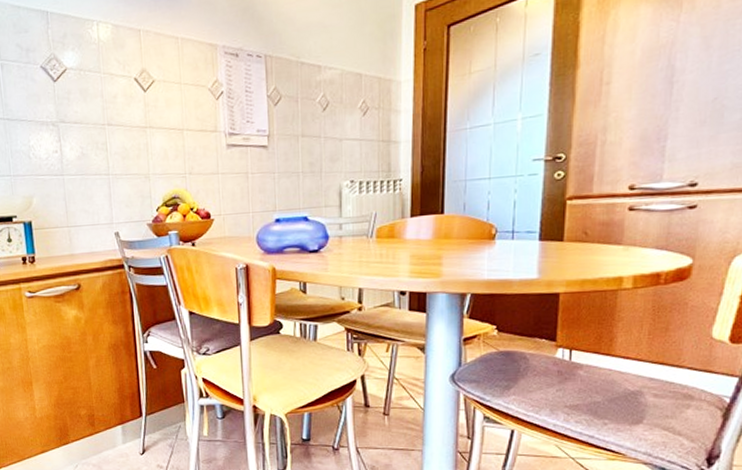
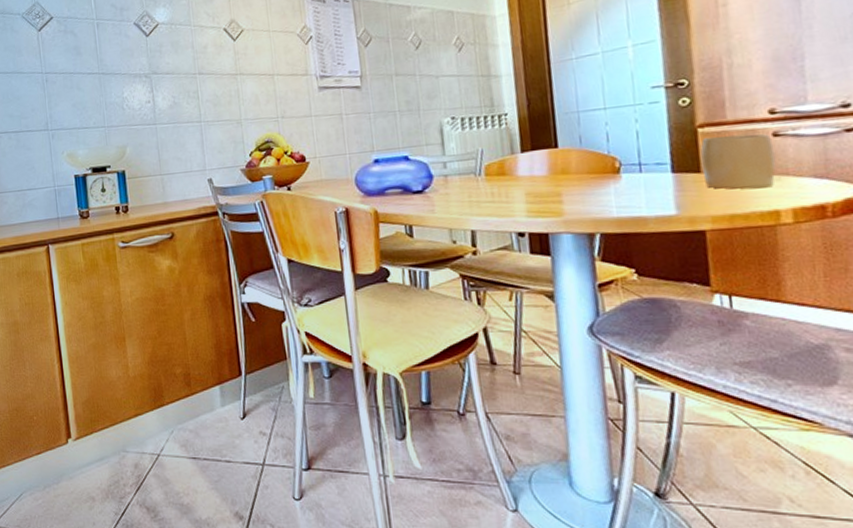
mug: none [565,207,628,258] -> present [700,134,776,189]

